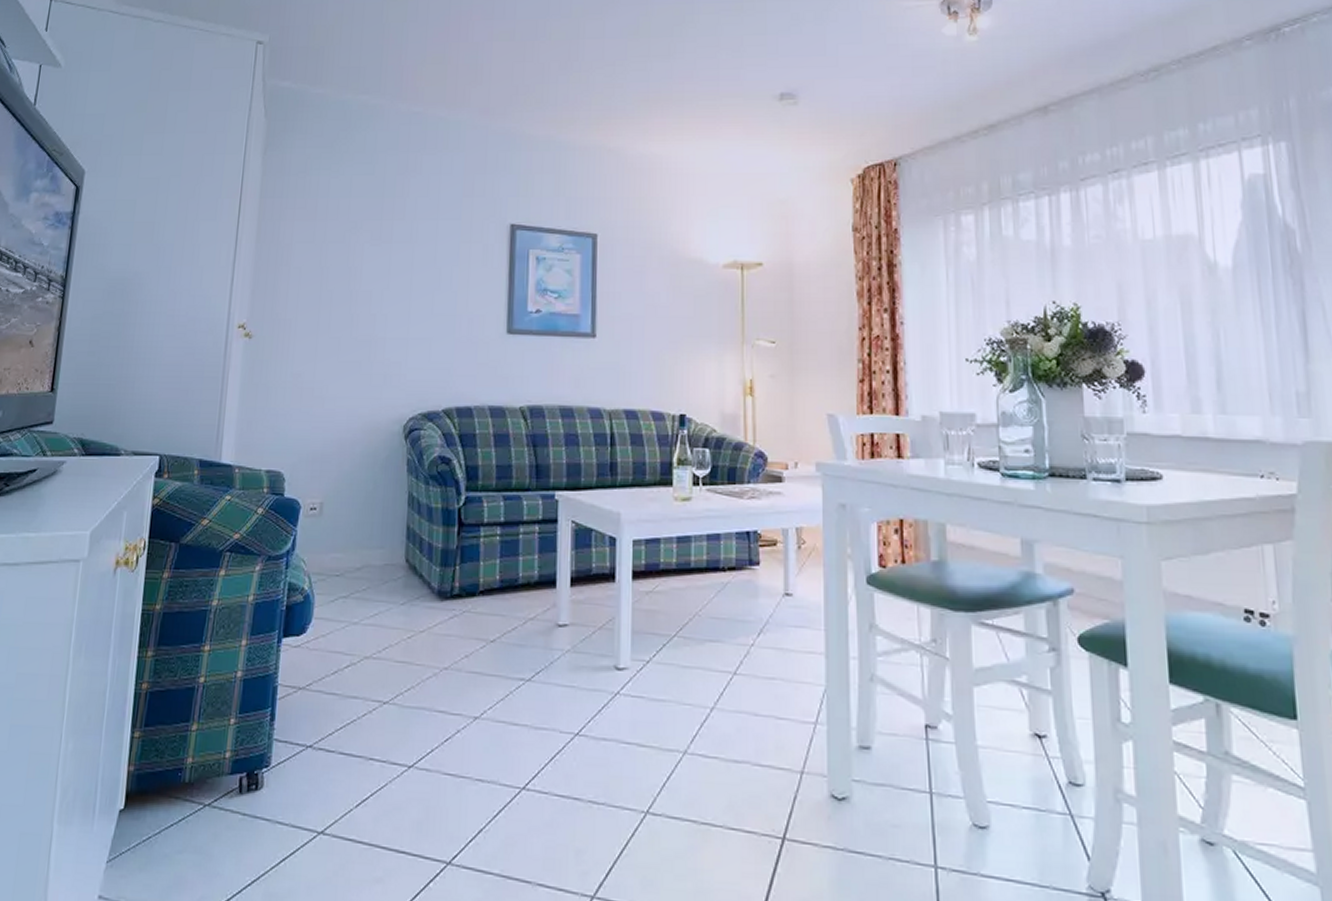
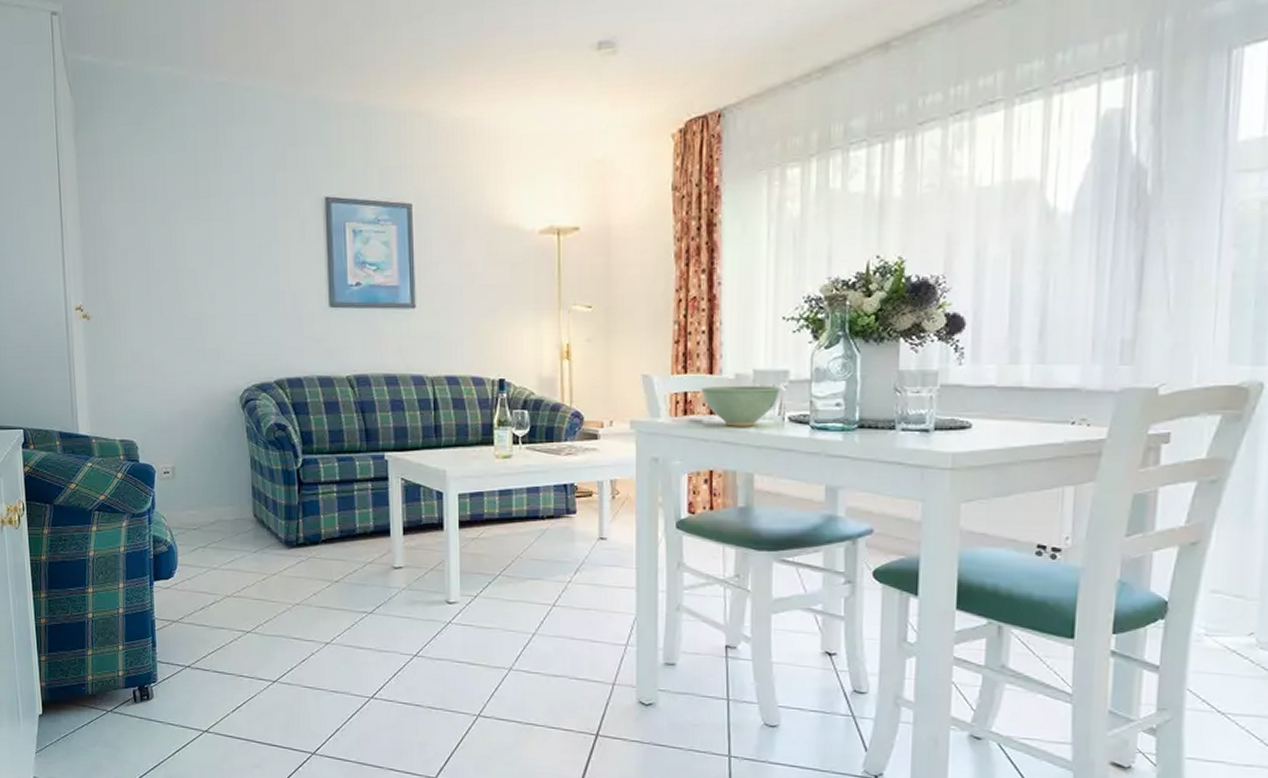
bowl: none [888,428,968,472] -> present [701,386,781,427]

